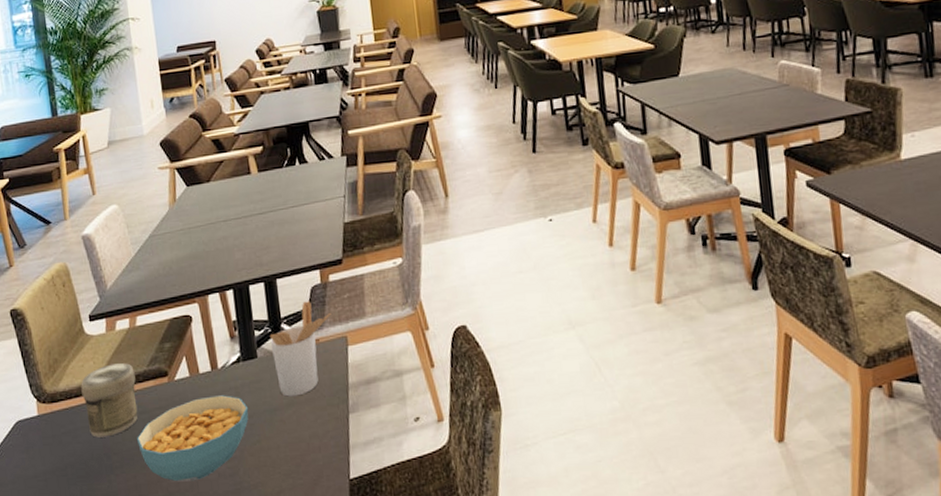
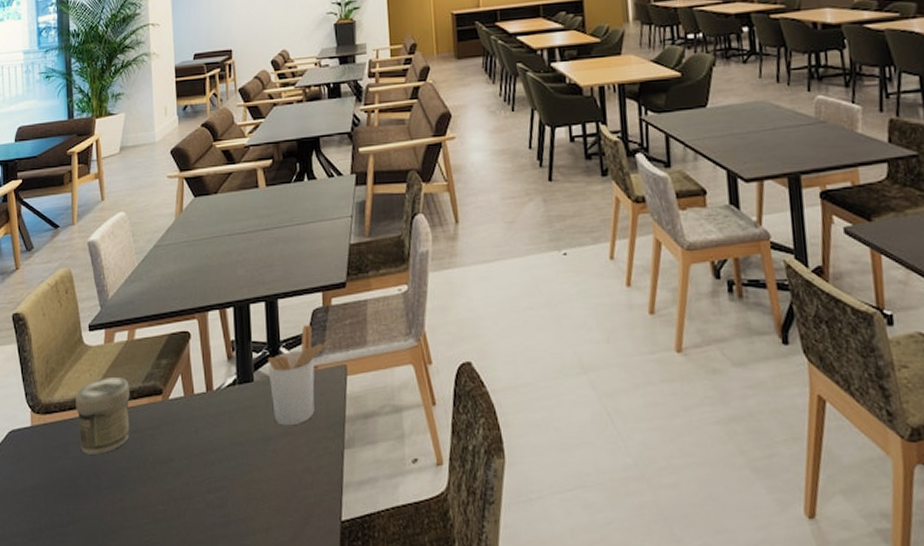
cereal bowl: present [137,395,249,482] -> none [127,419,242,509]

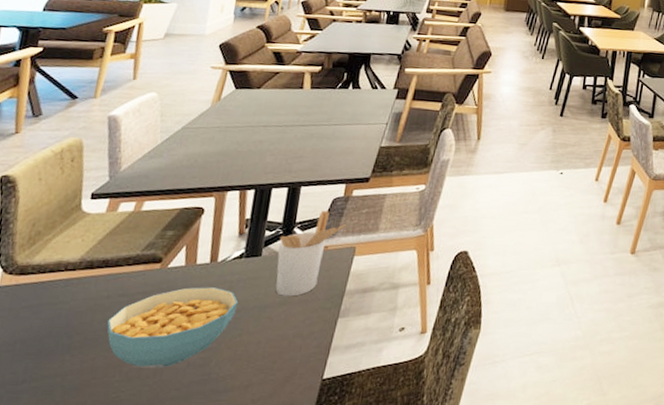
jar: present [75,378,130,455] -> none [55,244,126,316]
cereal bowl: none [127,419,242,509] -> present [107,287,239,368]

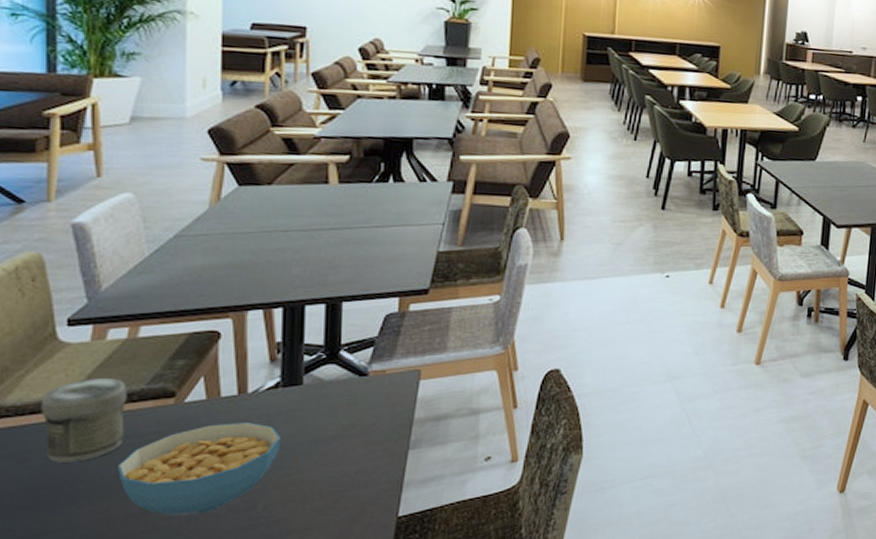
jar: none [55,244,126,316] -> present [41,378,127,463]
utensil holder: present [275,210,346,297] -> none [322,329,405,429]

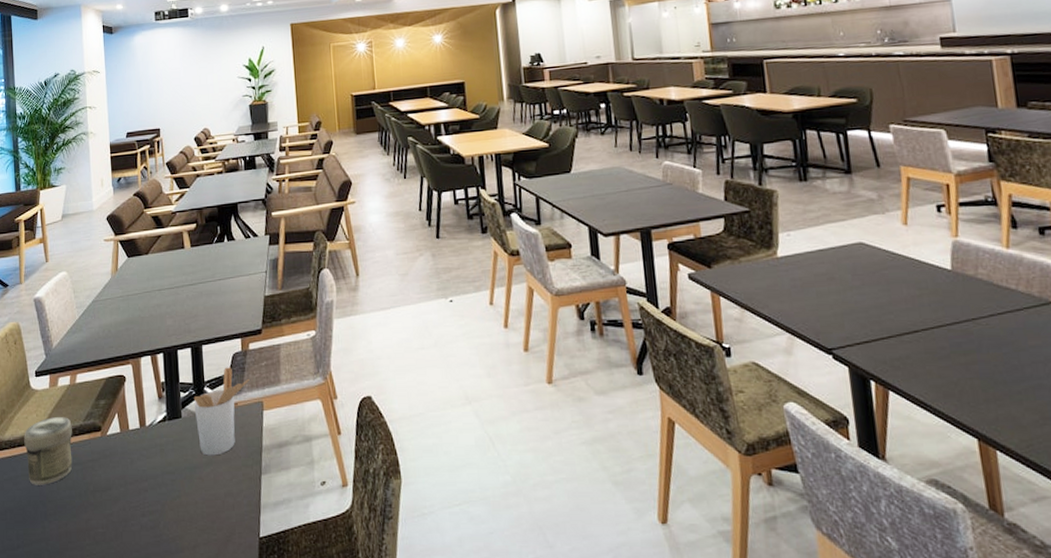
cereal bowl: present [118,423,282,516] -> none [70,451,171,531]
utensil holder: none [322,329,405,429] -> present [193,367,250,456]

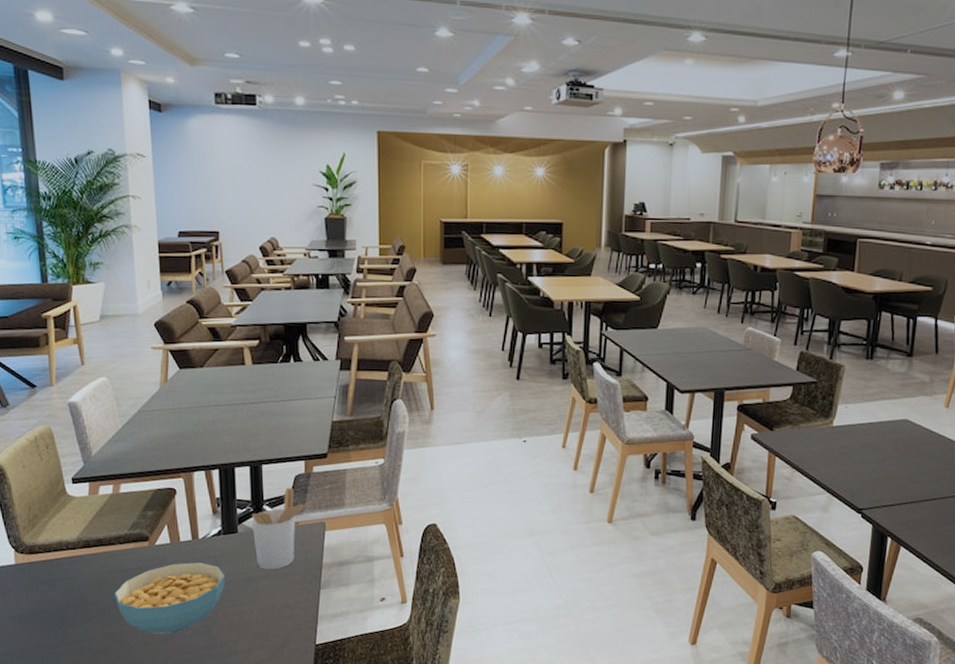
jar: present [24,417,73,485] -> none [60,525,117,589]
cereal bowl: none [70,451,171,531] -> present [115,562,226,635]

